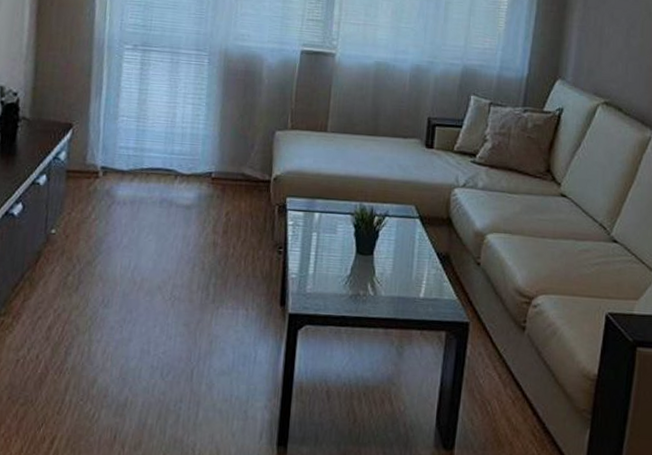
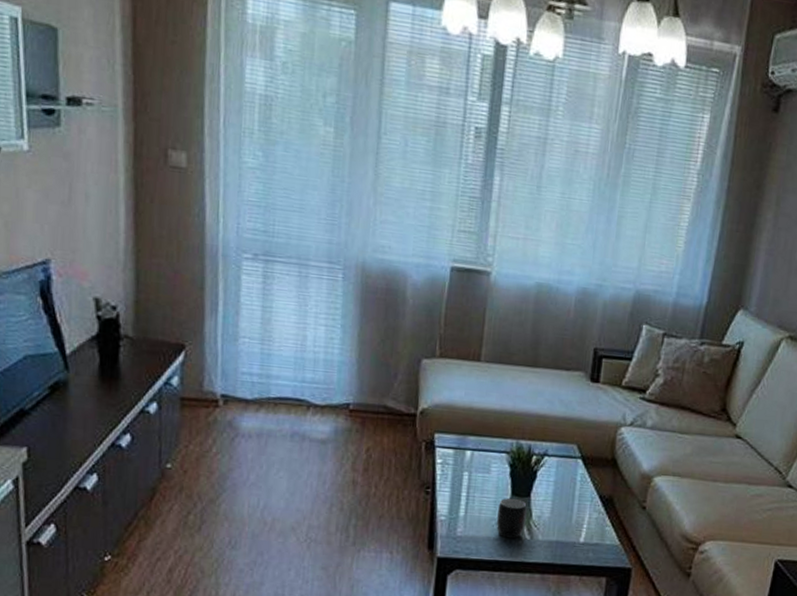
mug: none [343,256,370,295] -> present [496,497,527,539]

